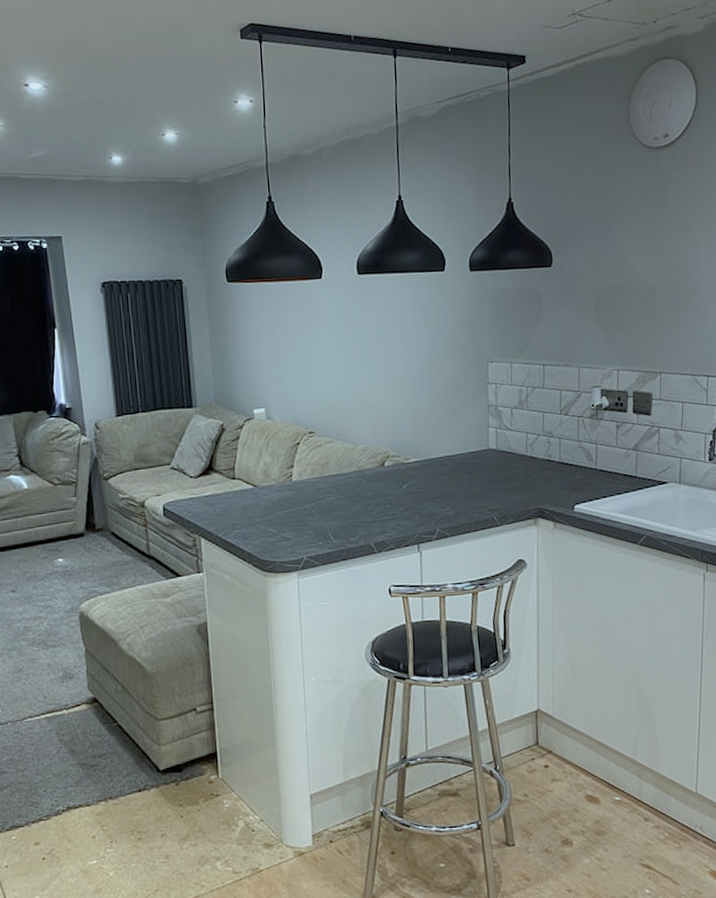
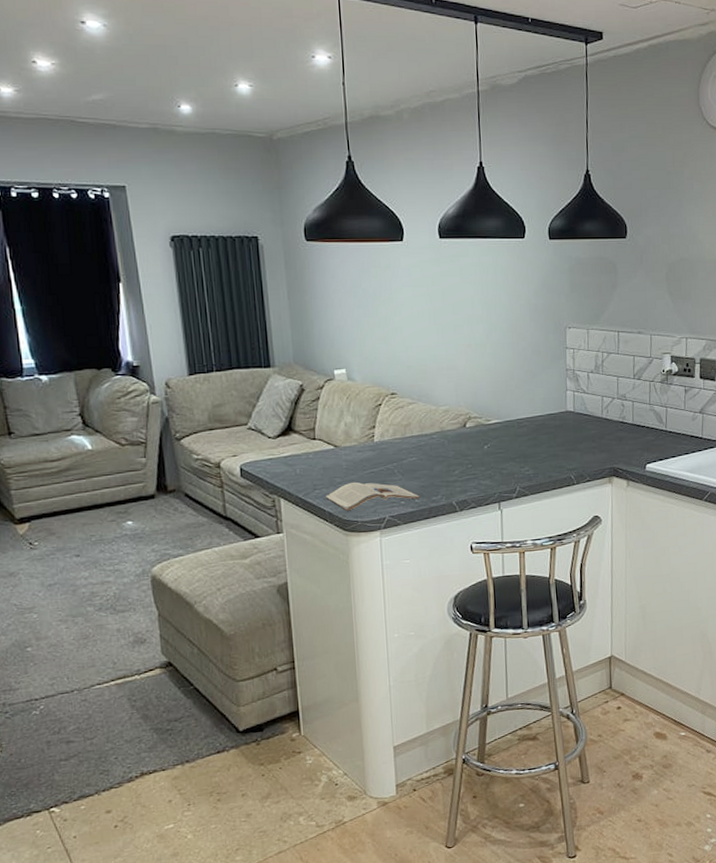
magazine: none [245,521,338,552] -> present [326,481,420,511]

